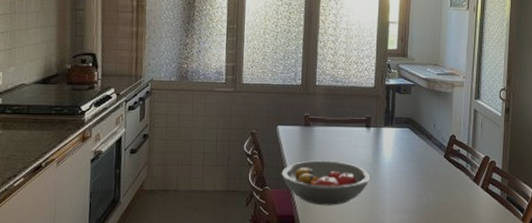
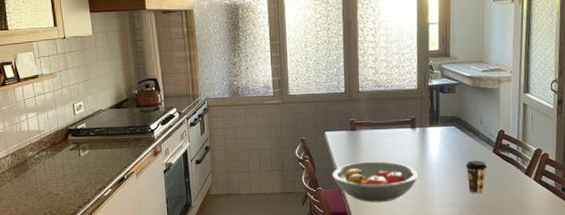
coffee cup: none [417,164,437,200] -> present [465,160,487,194]

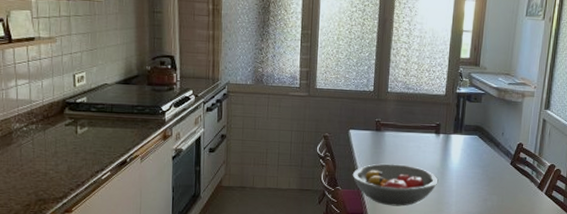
coffee cup: present [465,160,487,194] -> none [483,170,503,204]

